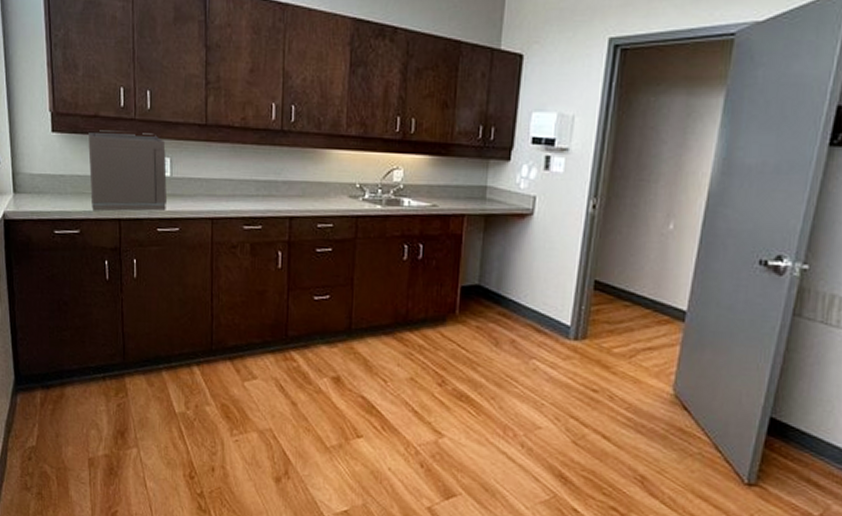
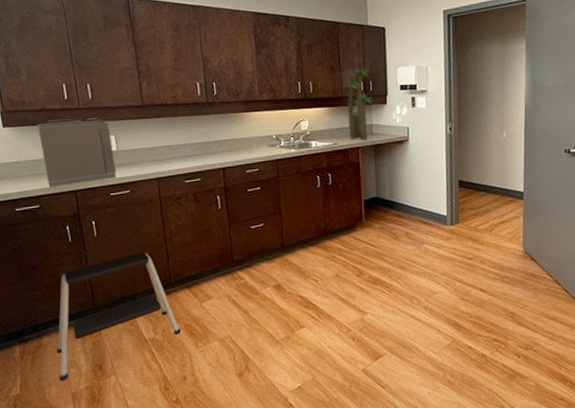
step stool: none [78,306,217,442] -> present [56,252,182,381]
plant: none [454,106,493,206] -> present [344,68,373,140]

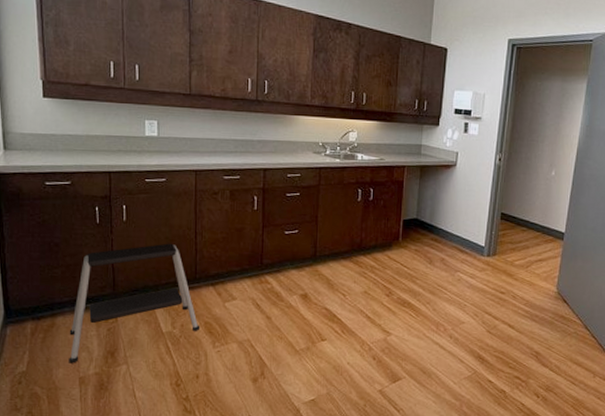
microwave: present [38,118,116,188] -> none [79,97,154,166]
plant: present [344,68,373,140] -> none [397,85,426,159]

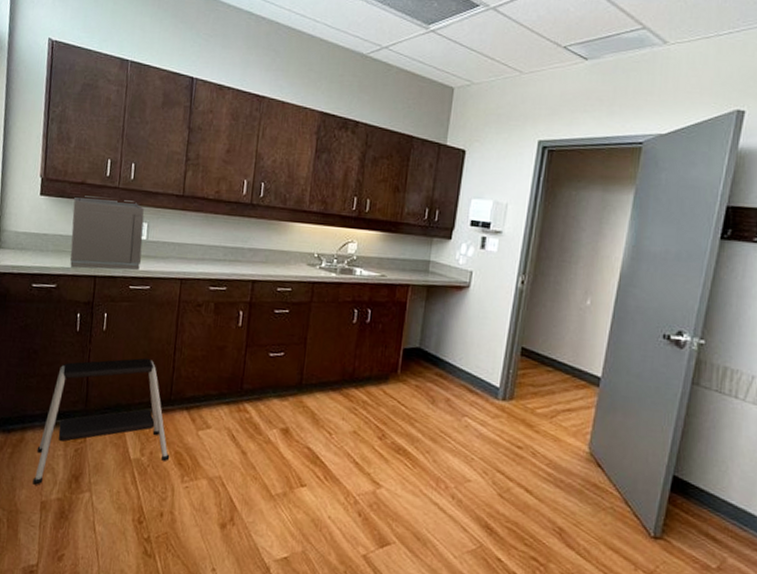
microwave: none [79,97,154,166] -> present [70,196,144,271]

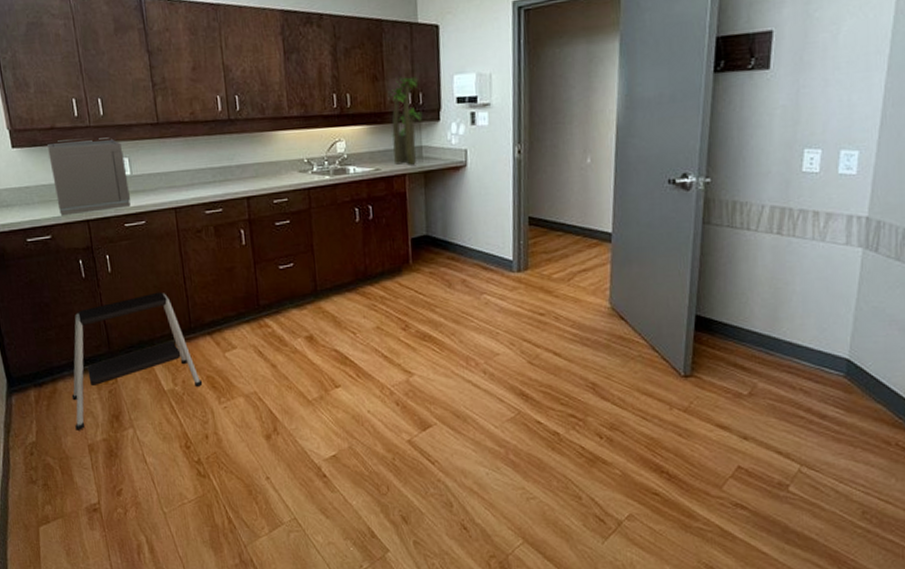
plant: none [401,191,438,277] -> present [388,76,423,165]

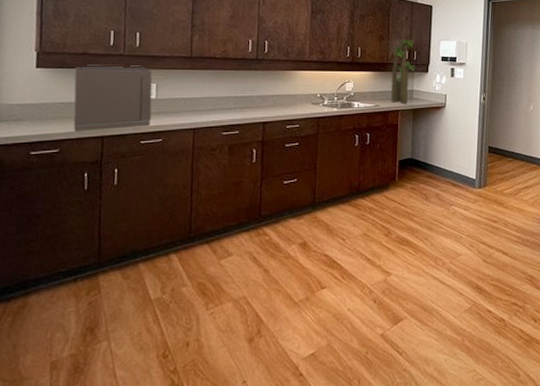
step stool: present [71,292,203,431] -> none [40,203,193,347]

